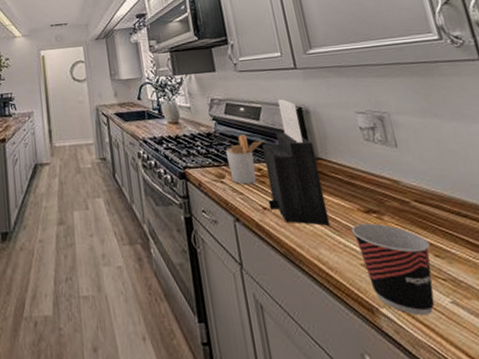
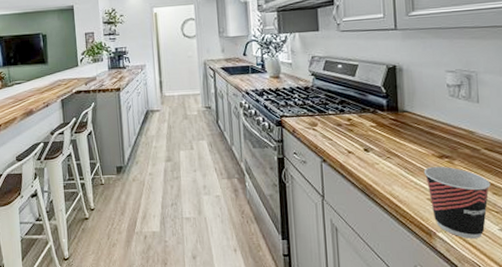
utensil holder: present [225,135,265,185] -> none [320,89,358,132]
knife block: present [262,99,330,226] -> none [353,58,406,167]

